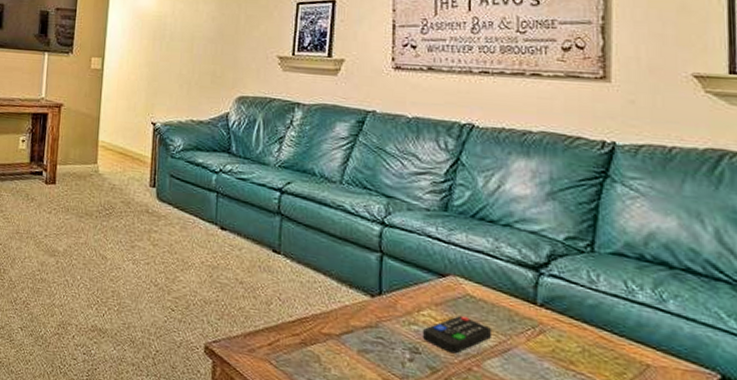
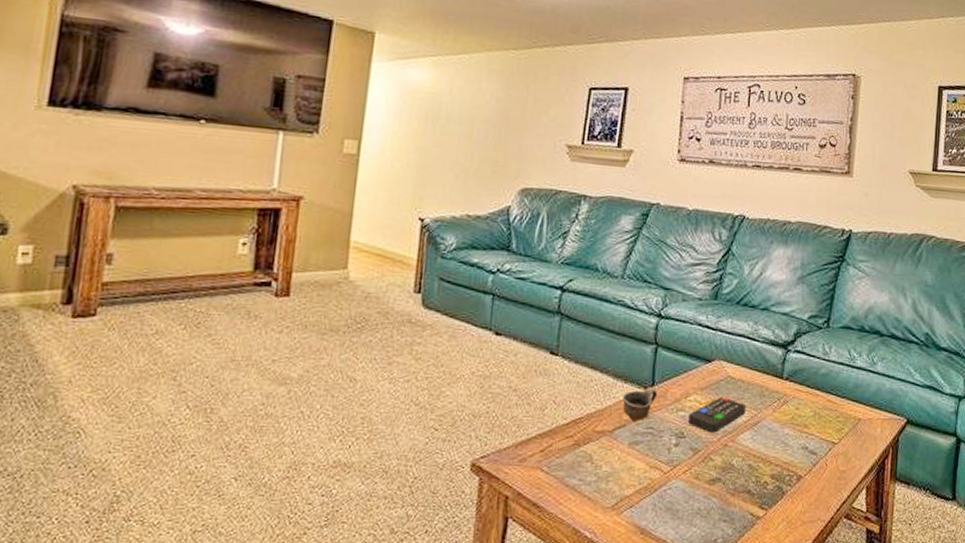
cup: none [349,295,387,329] -> present [623,387,658,422]

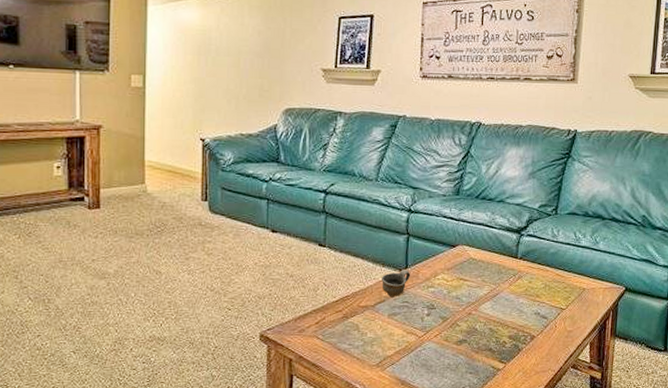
remote control: present [687,397,747,433] -> none [437,275,487,304]

